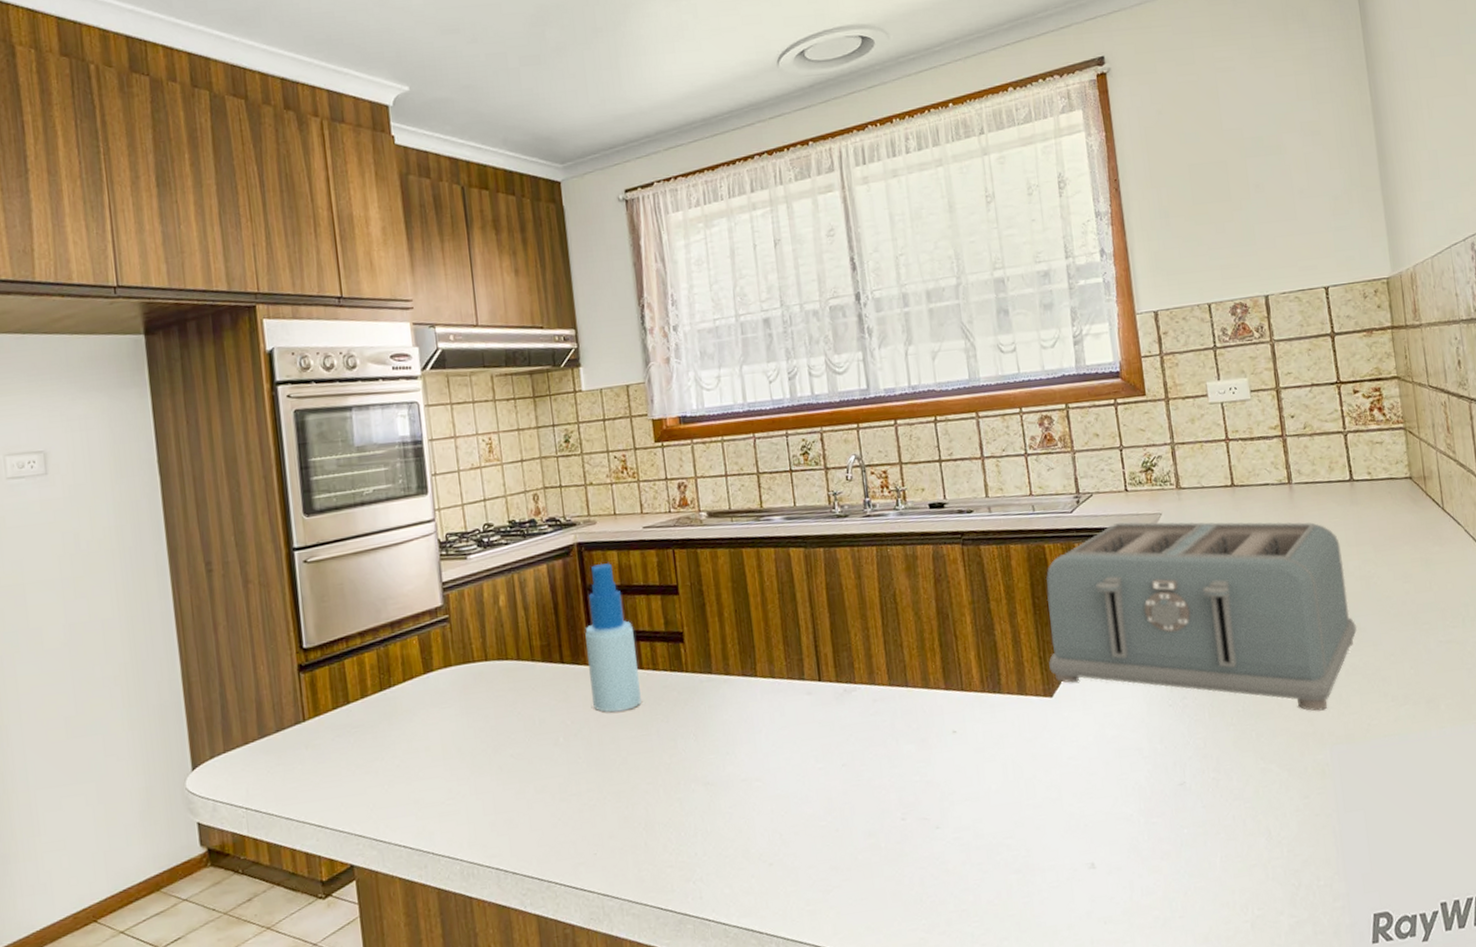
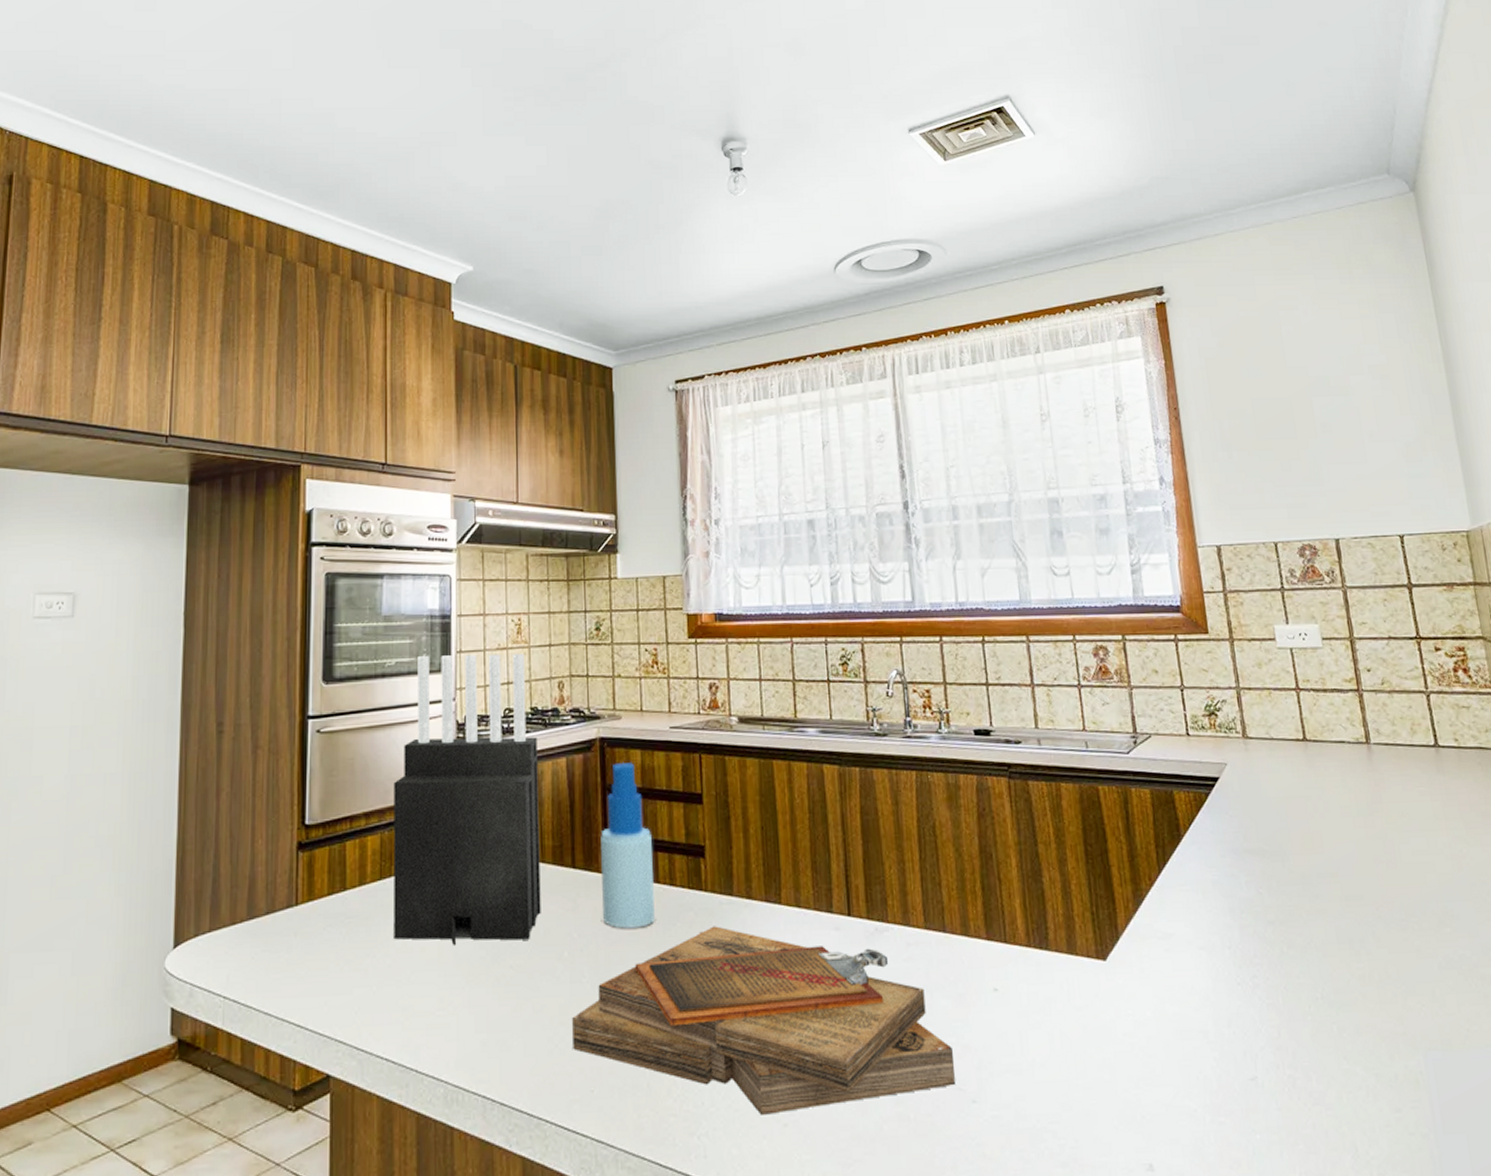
knife block: none [384,470,535,743] -> present [393,653,541,945]
clipboard: none [572,701,920,858] -> present [572,926,955,1115]
toaster: present [1045,521,1357,711] -> none [1099,770,1450,1008]

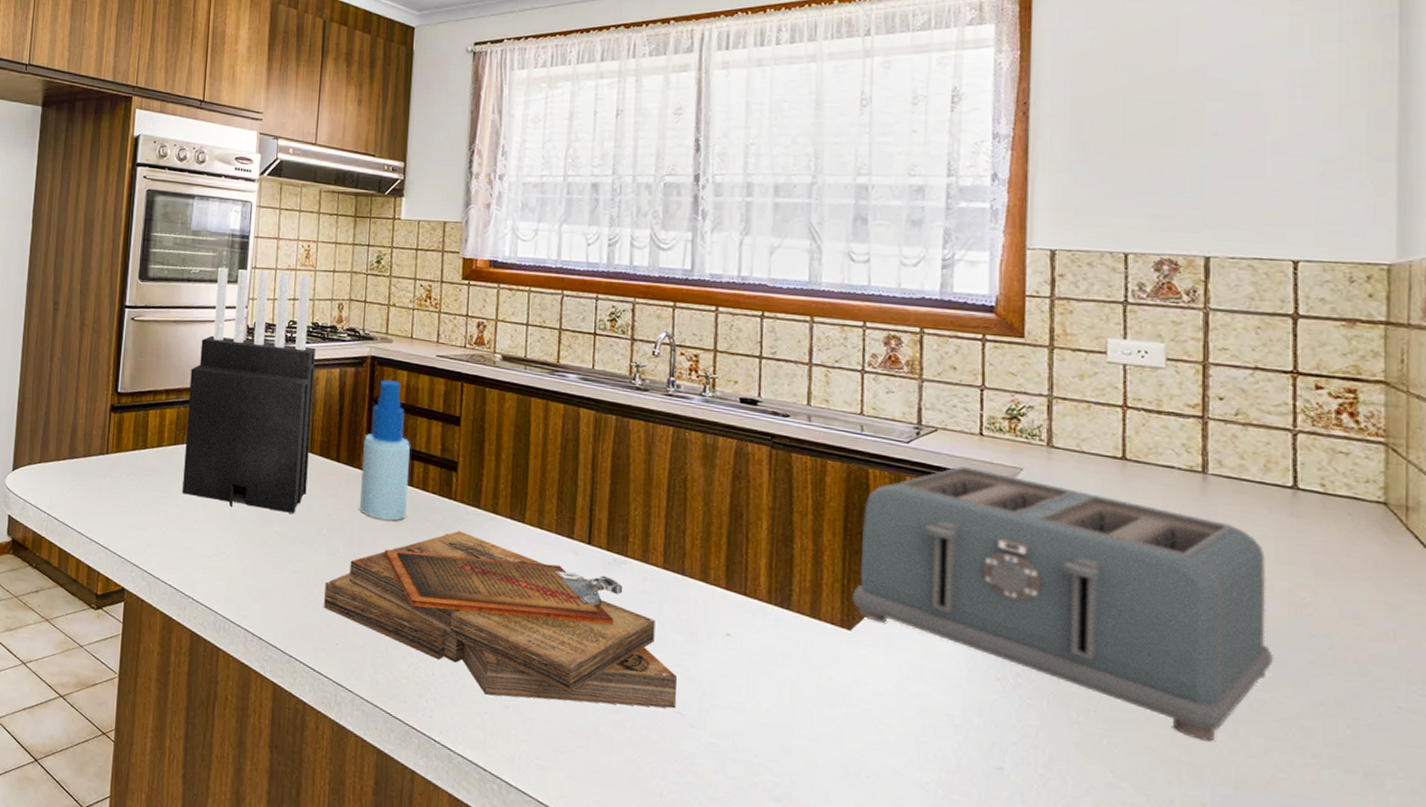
toaster: none [1099,770,1450,1008] -> present [852,466,1275,742]

